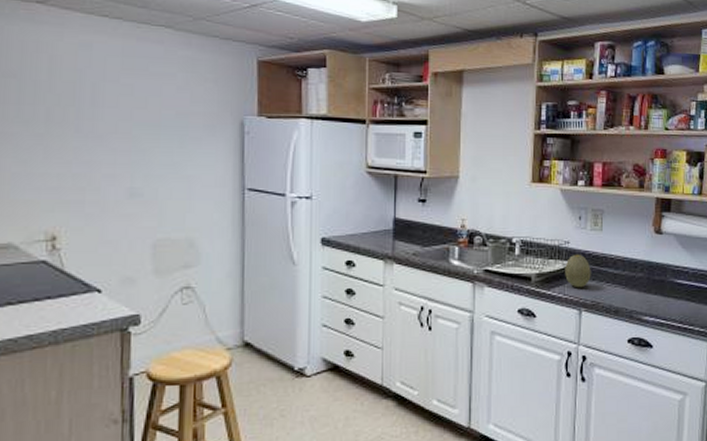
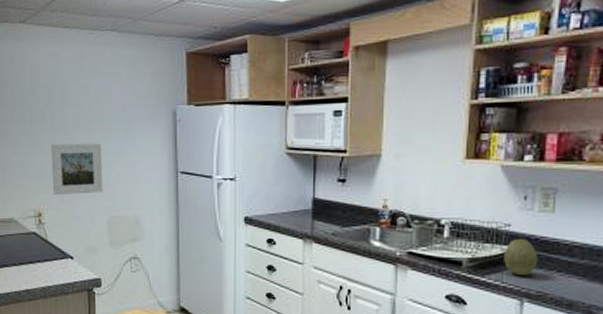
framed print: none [74,152,148,215] -> present [51,143,103,196]

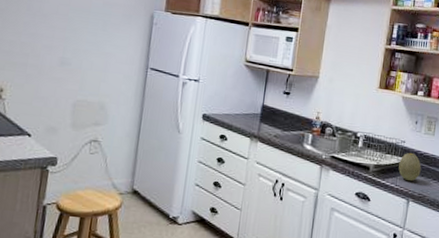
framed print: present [51,143,103,196] -> none [20,25,78,78]

